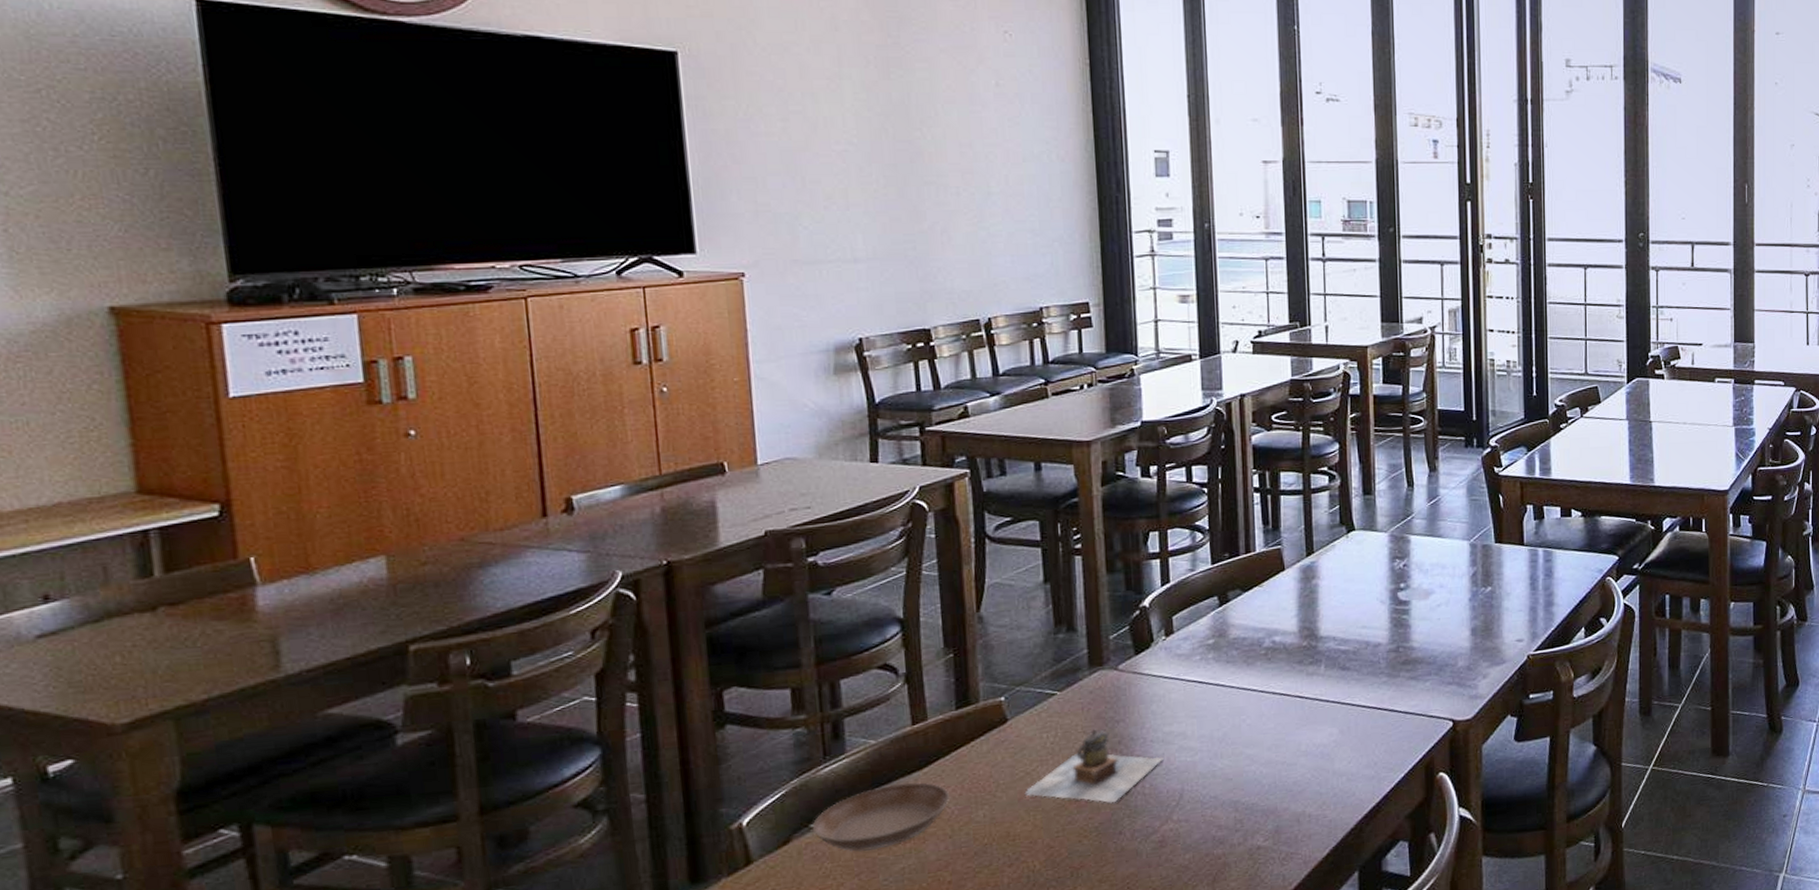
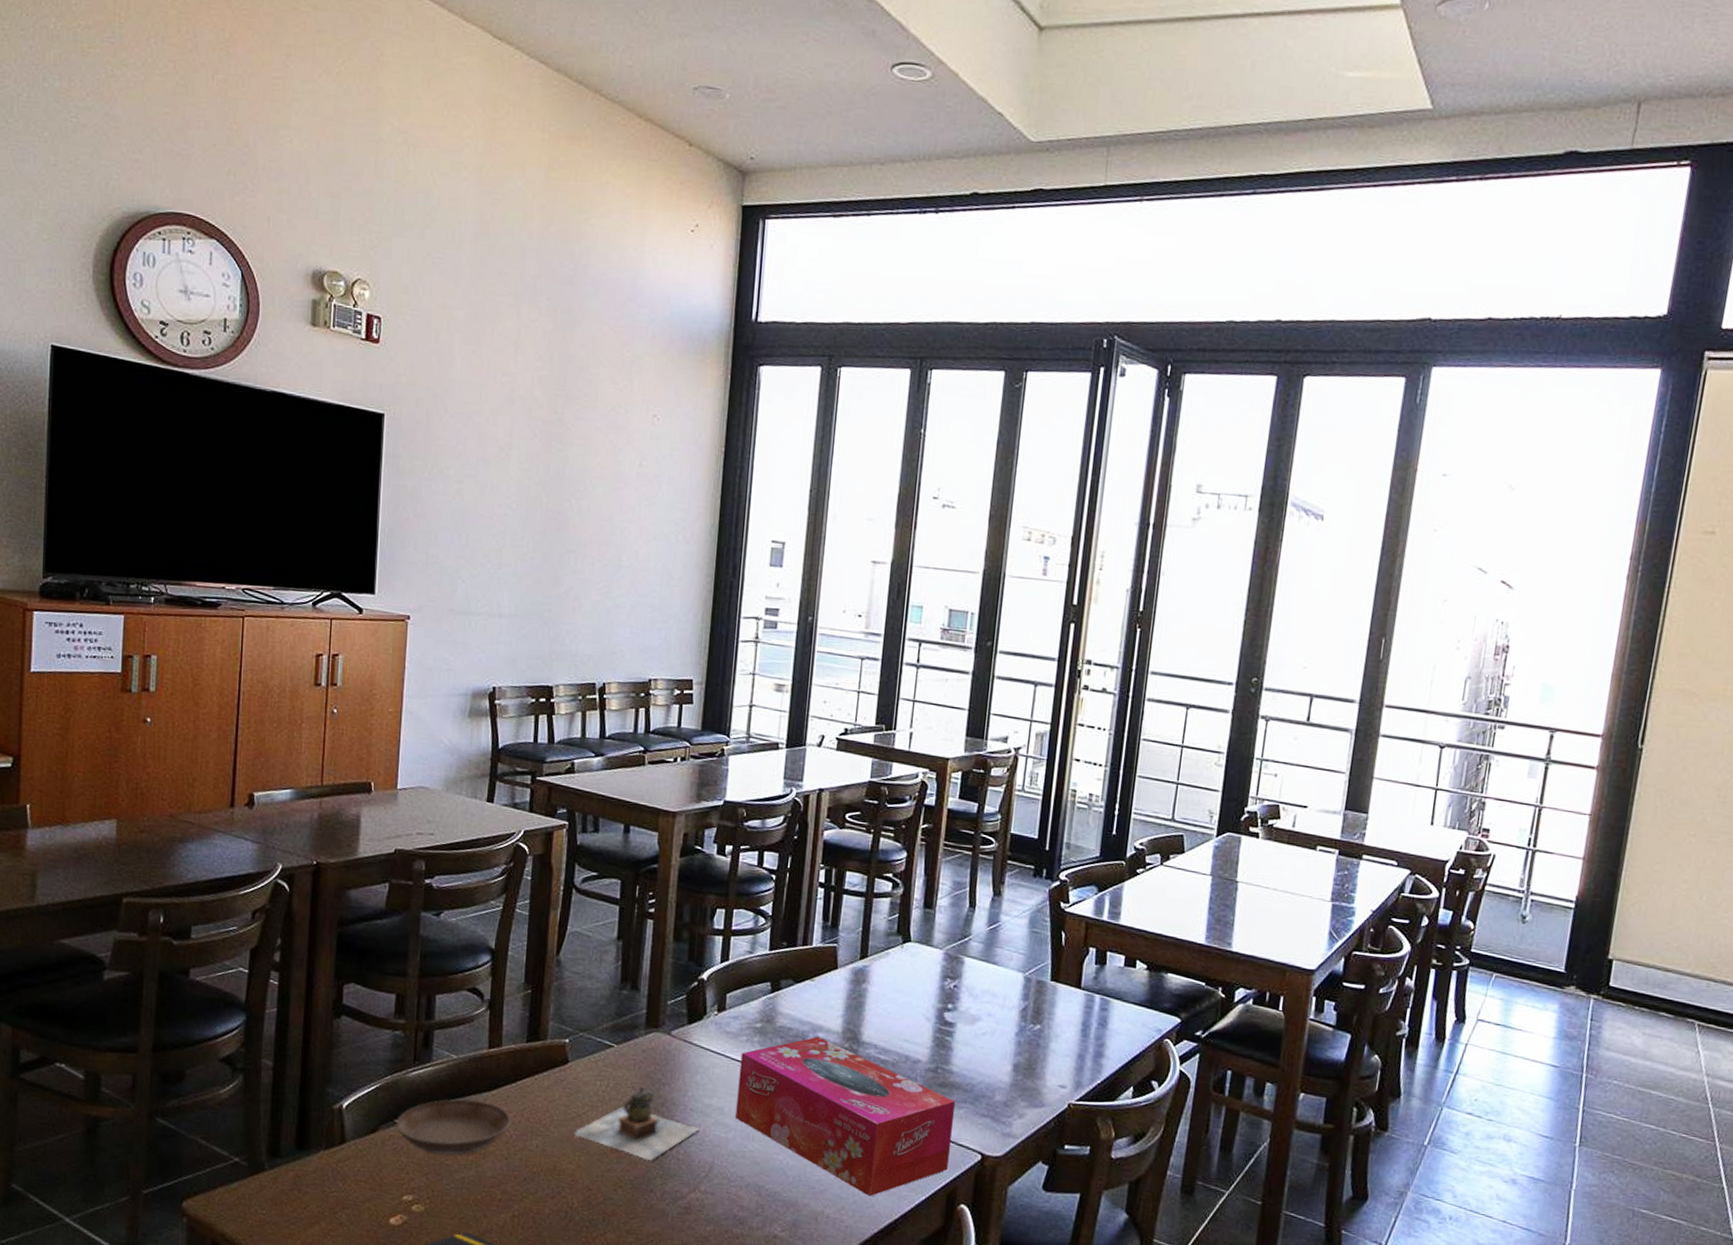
tissue box: none [1197,640,1422,786] -> present [736,1036,956,1197]

